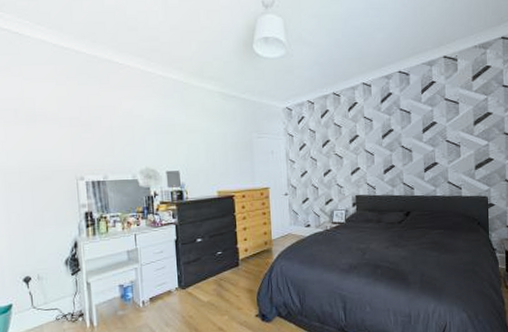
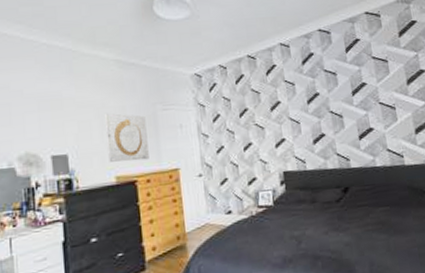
wall art: none [209,139,245,180] -> present [104,113,149,162]

